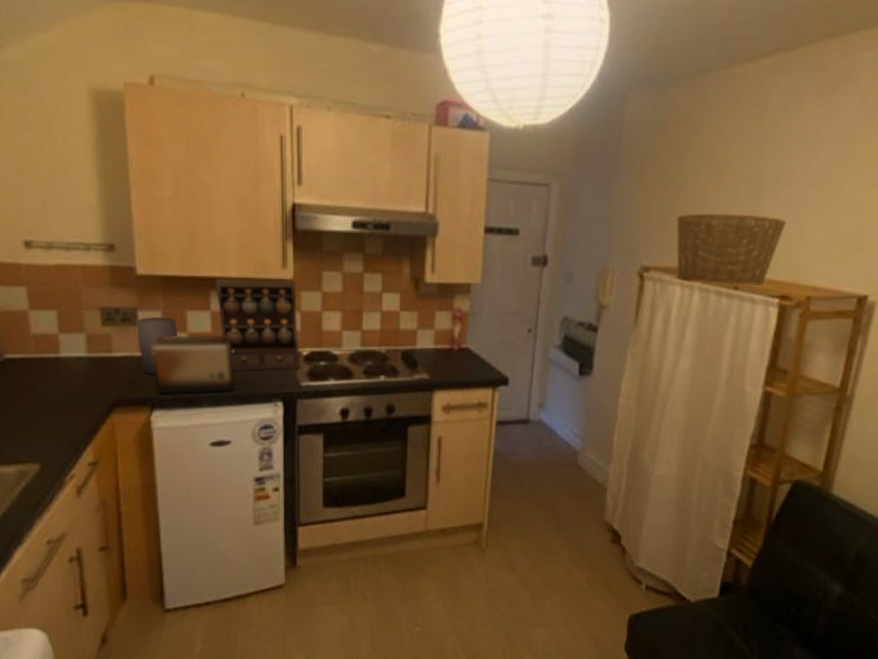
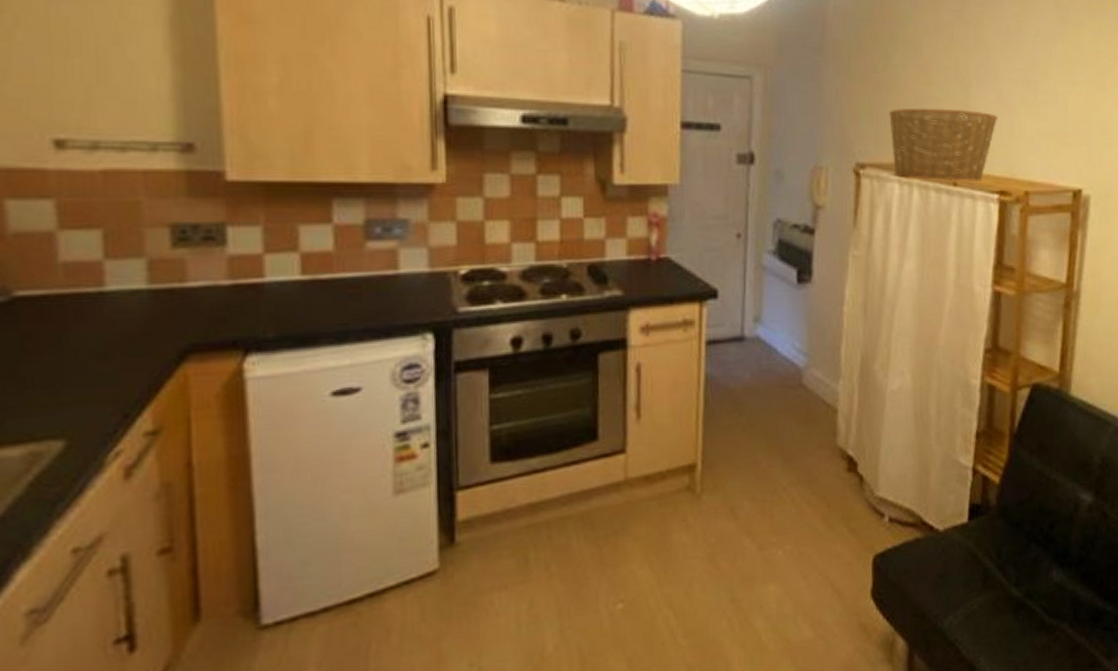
canister: present [136,317,178,376] -> none [223,234,286,310]
toaster: present [151,334,236,396] -> none [245,253,368,334]
spice rack: present [216,278,300,371] -> none [340,184,457,297]

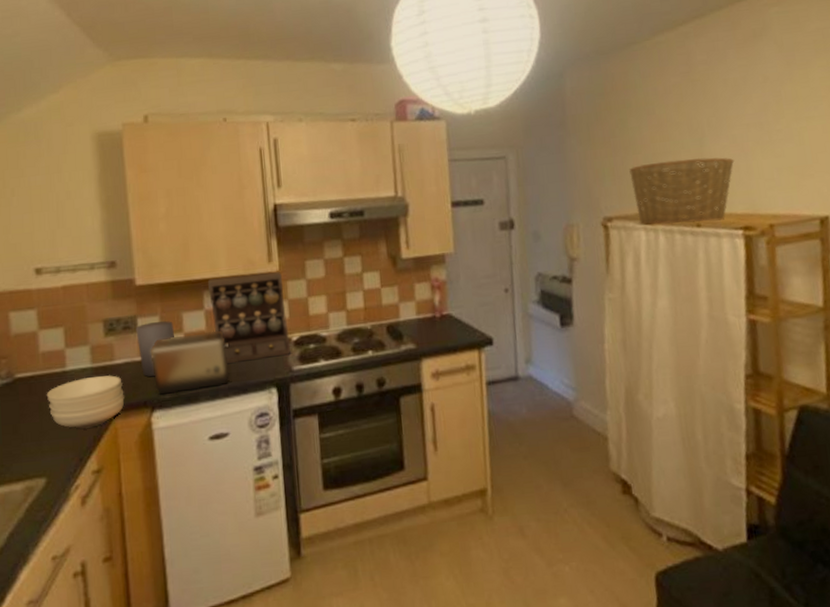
bowl: none [68,301,201,374] -> present [46,375,125,429]
canister: none [223,234,286,310] -> present [135,321,175,378]
toaster: none [245,253,368,334] -> present [150,331,230,396]
spice rack: none [340,184,457,297] -> present [208,272,290,363]

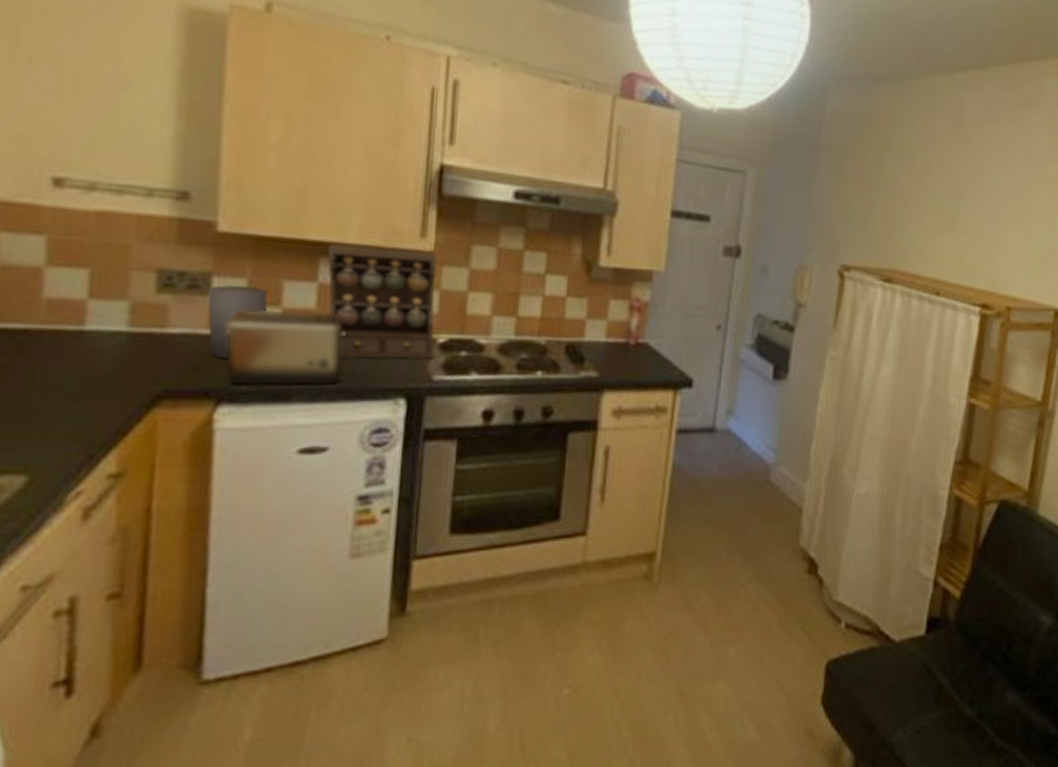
bowl: present [46,375,125,429] -> none [45,344,176,415]
basket: present [629,157,735,225] -> none [877,214,986,293]

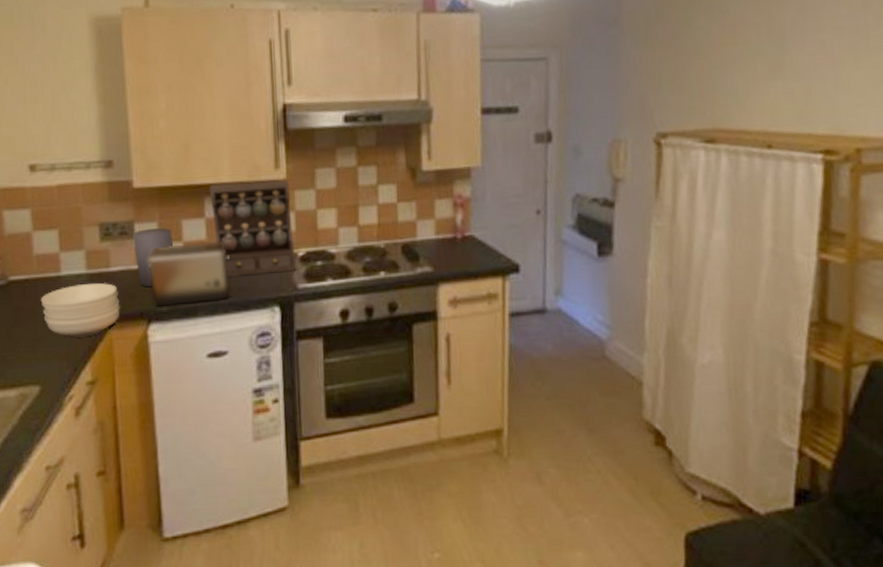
bowl: none [45,344,176,415] -> present [40,283,120,337]

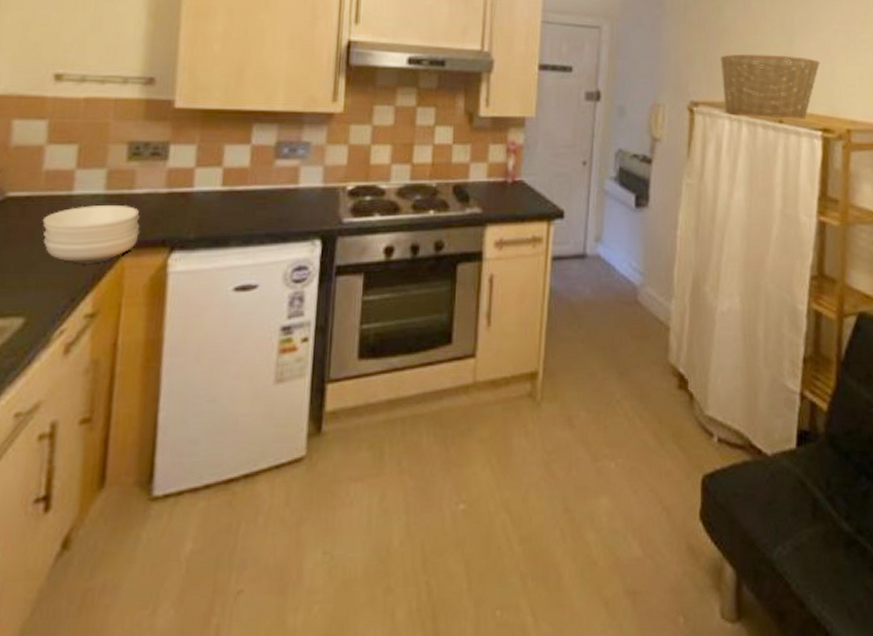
canister: present [132,228,174,289] -> none [166,151,212,214]
toaster: present [147,241,231,308] -> none [177,168,274,235]
spice rack: present [210,180,296,277] -> none [259,112,346,207]
basket: none [692,65,821,144] -> present [720,54,821,119]

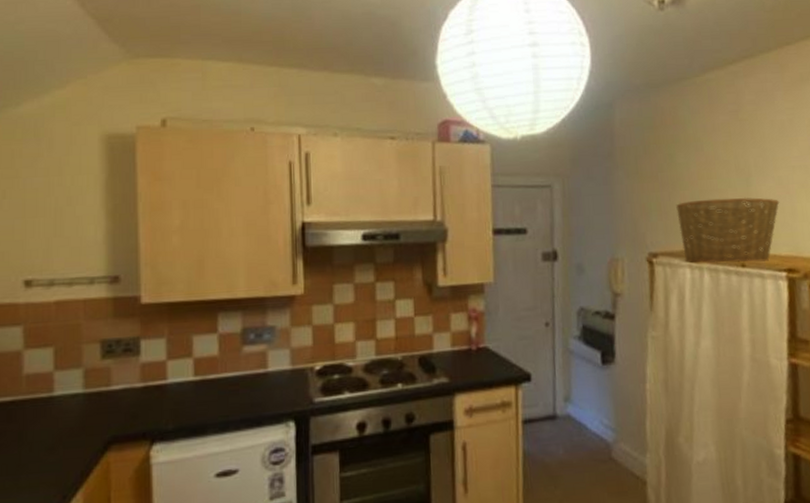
bowl: present [42,204,140,264] -> none [28,402,120,462]

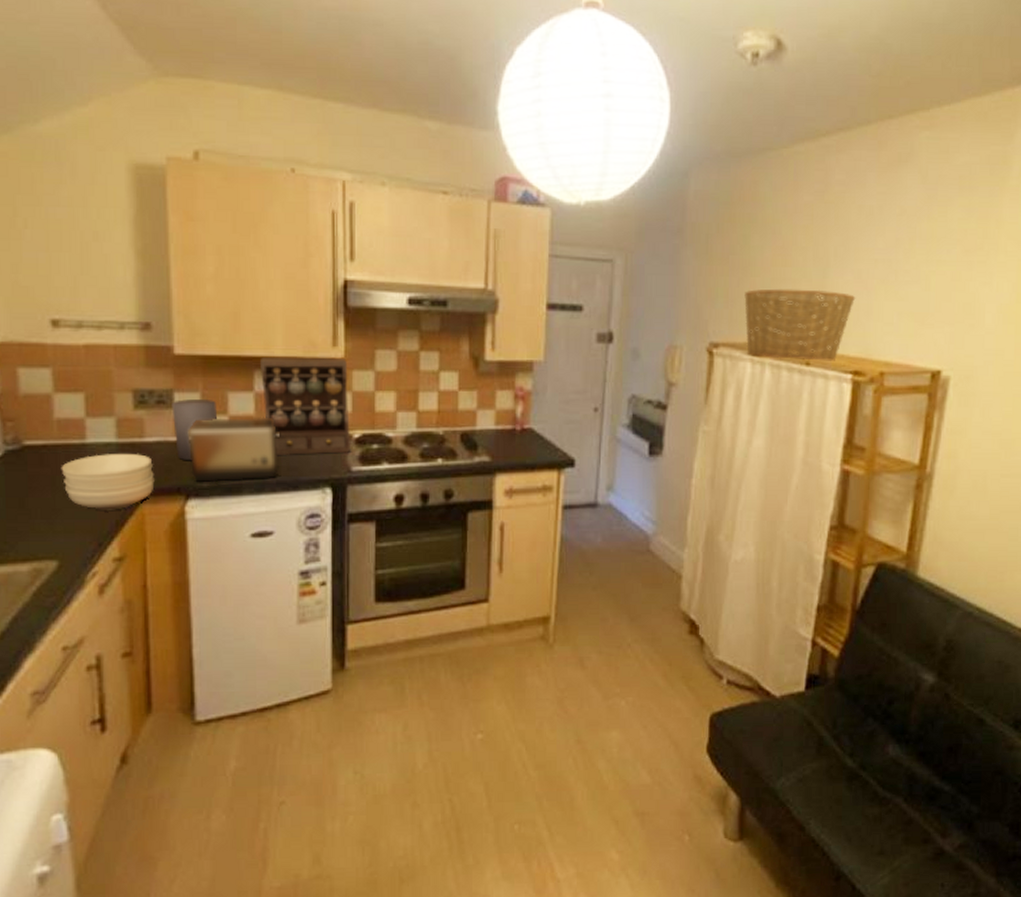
bowl: none [28,402,120,462] -> present [61,453,155,510]
canister: none [138,344,183,407] -> present [171,399,218,463]
toaster: none [153,356,244,427] -> present [187,416,281,483]
spice rack: none [224,295,313,393] -> present [261,358,351,455]

